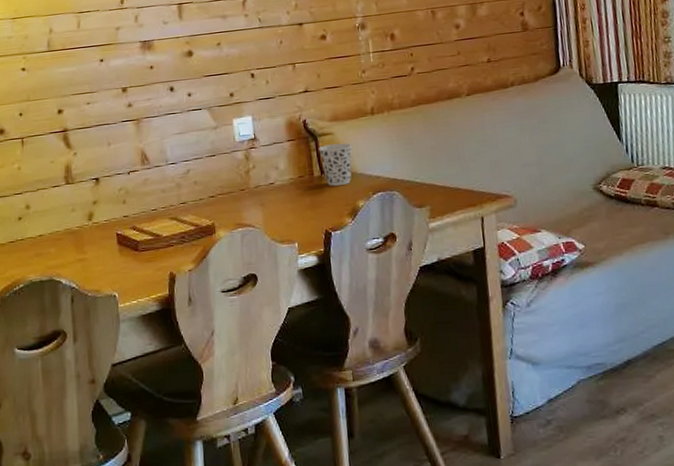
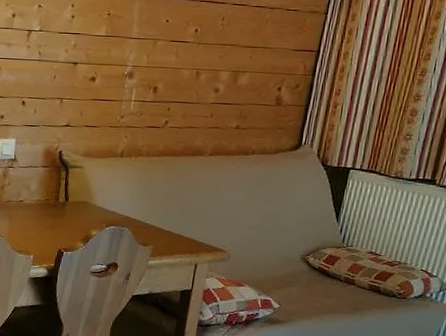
cup: present [318,143,352,186] -> none [67,176,98,214]

